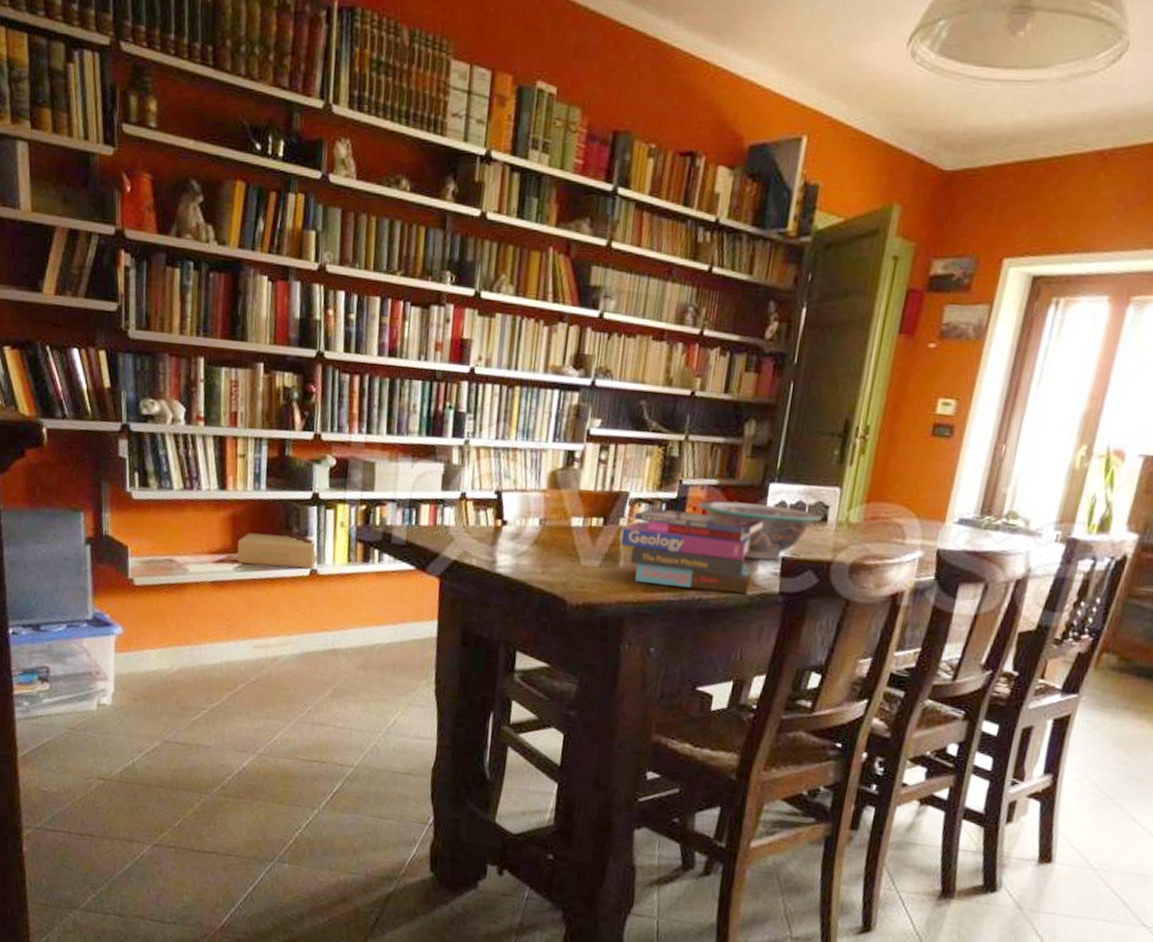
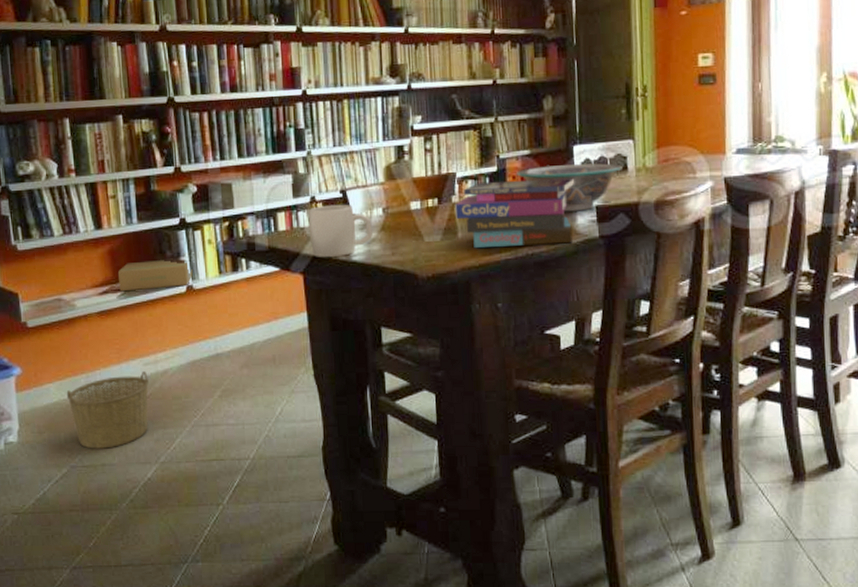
basket: none [167,654,257,730] -> present [66,371,149,449]
mug: none [453,504,525,566] -> present [308,204,372,258]

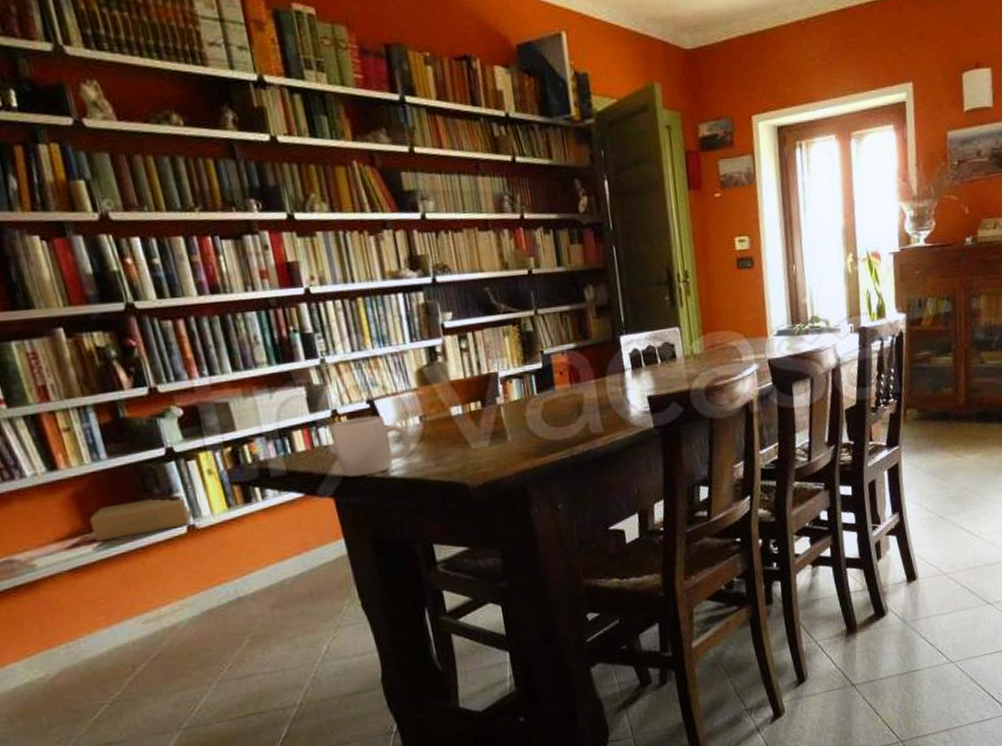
basket: present [66,371,149,449] -> none [40,630,161,729]
books: present [455,178,575,249] -> none [501,370,628,451]
bowl: present [516,163,622,212] -> none [563,352,671,405]

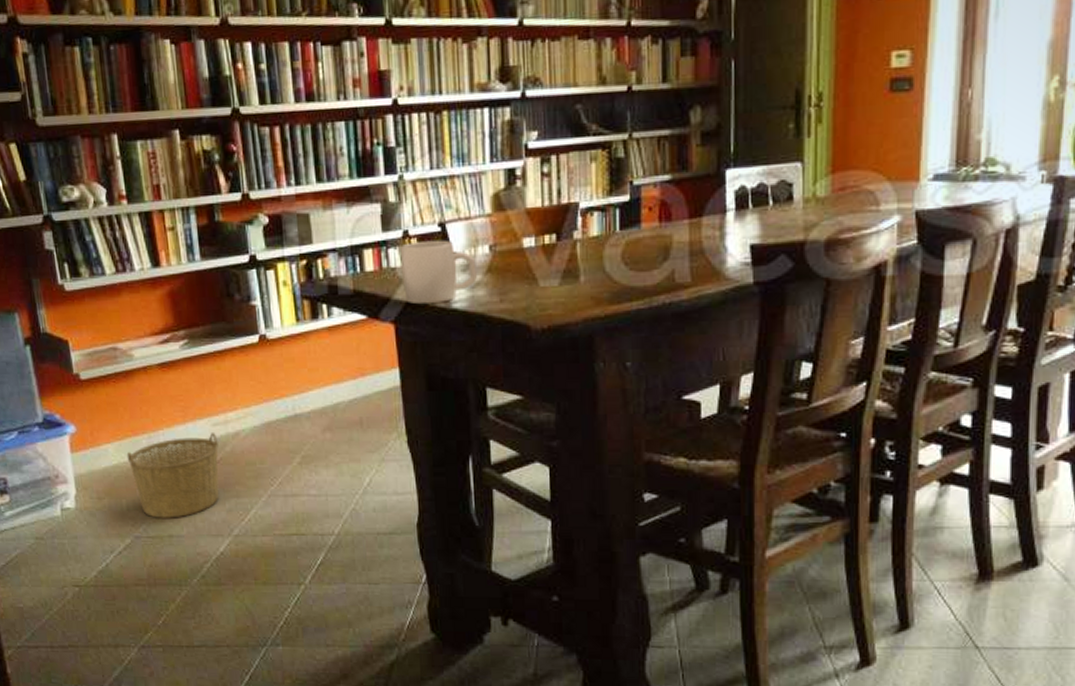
basket: none [40,630,161,729] -> present [126,433,219,518]
box: present [89,499,194,542] -> none [179,304,266,341]

